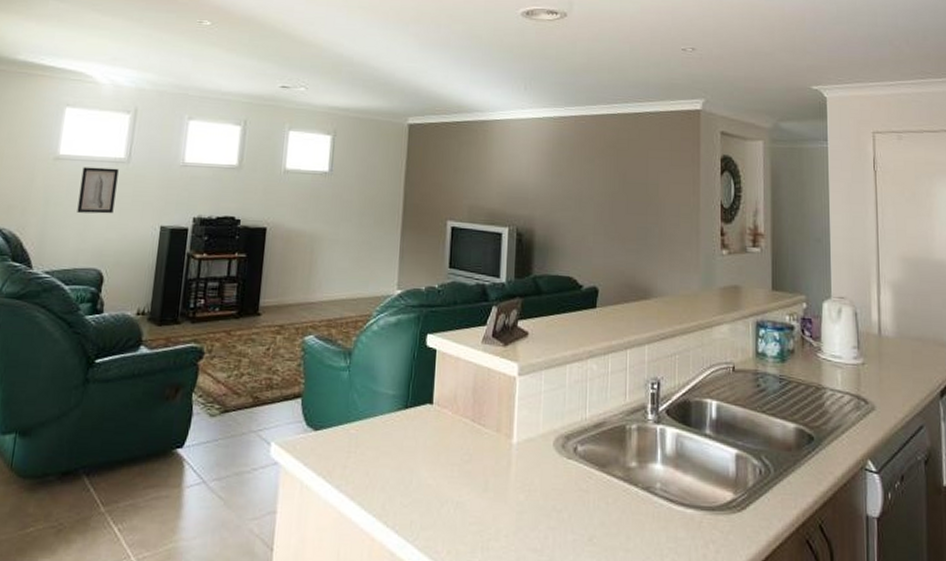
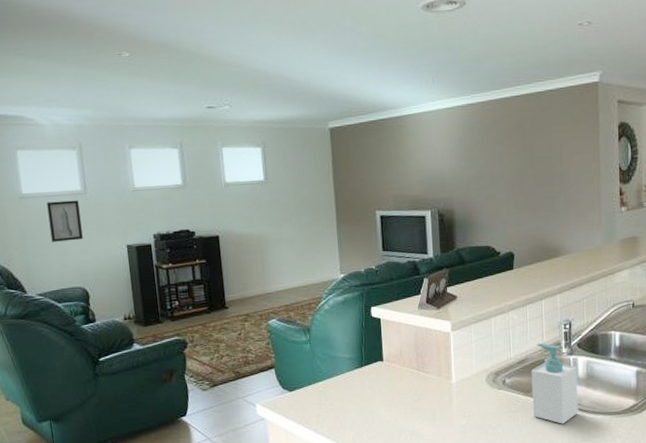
soap bottle: none [607,404,664,516] -> present [531,343,578,424]

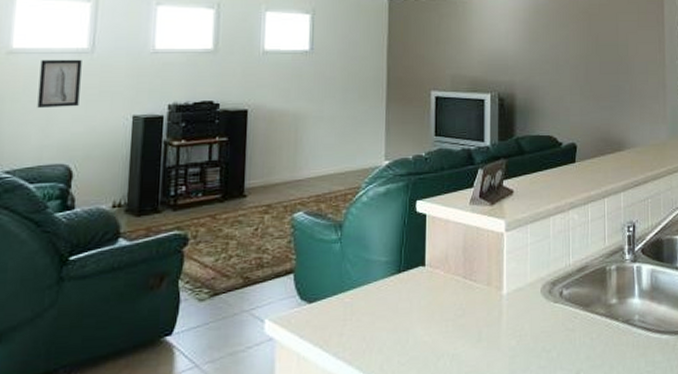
soap bottle: present [531,343,578,424] -> none [591,248,642,346]

